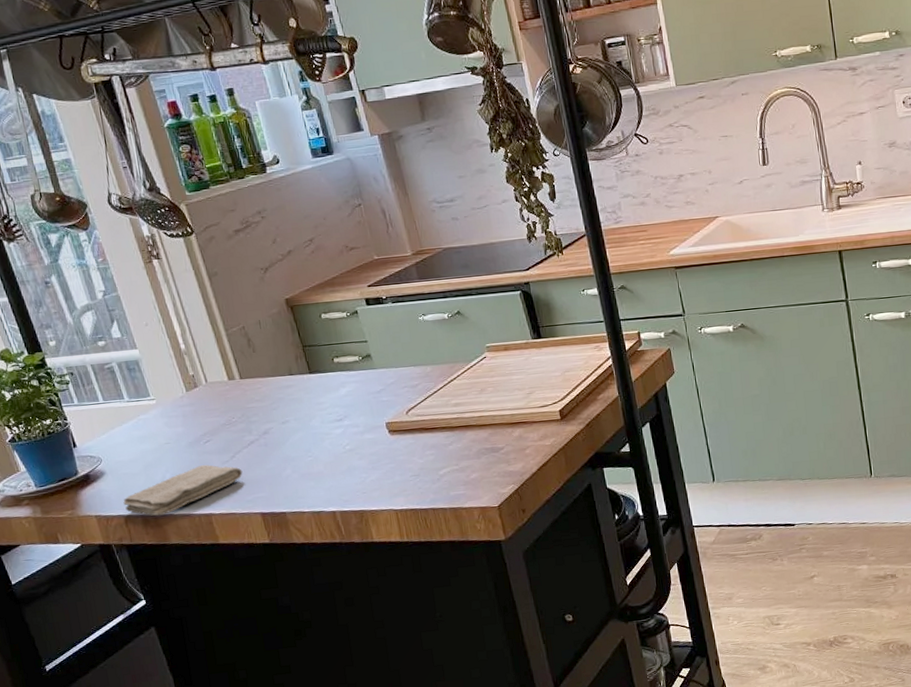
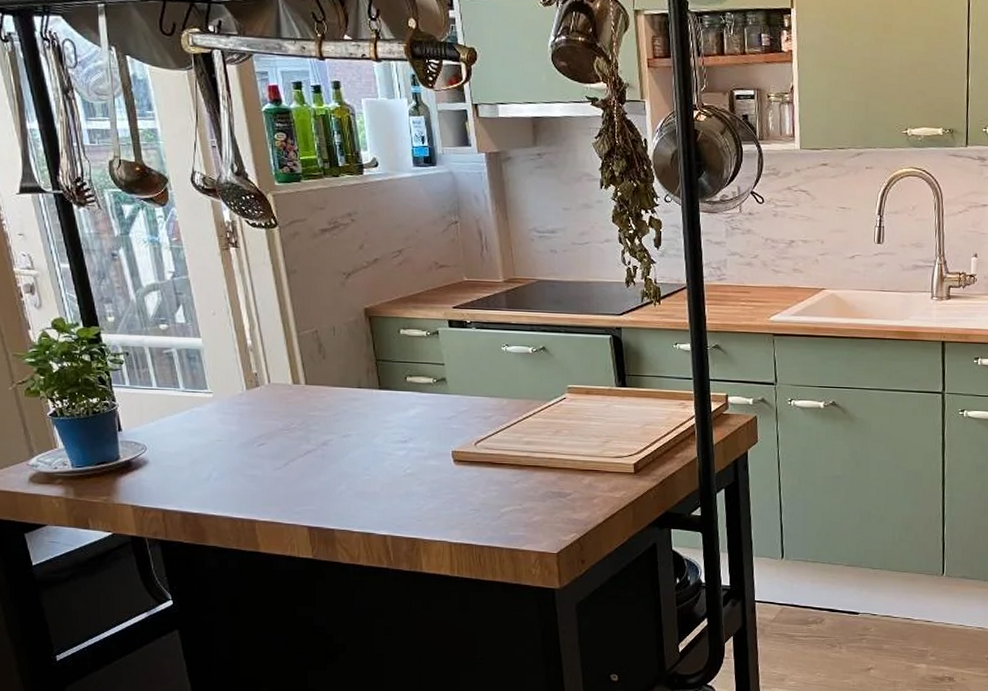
washcloth: present [123,465,243,516] -> none [163,468,295,515]

